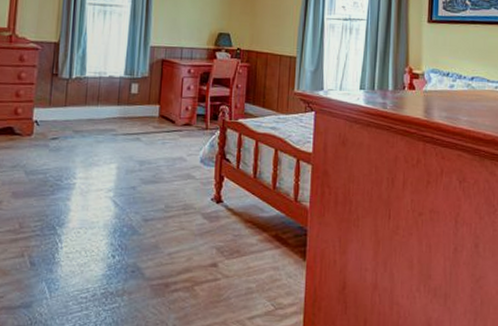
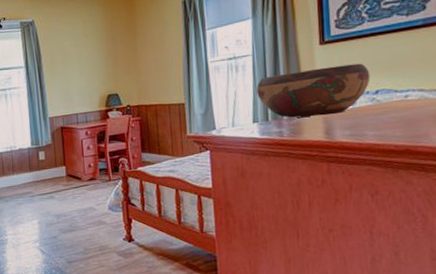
decorative bowl: none [367,44,468,94] -> present [257,63,371,118]

